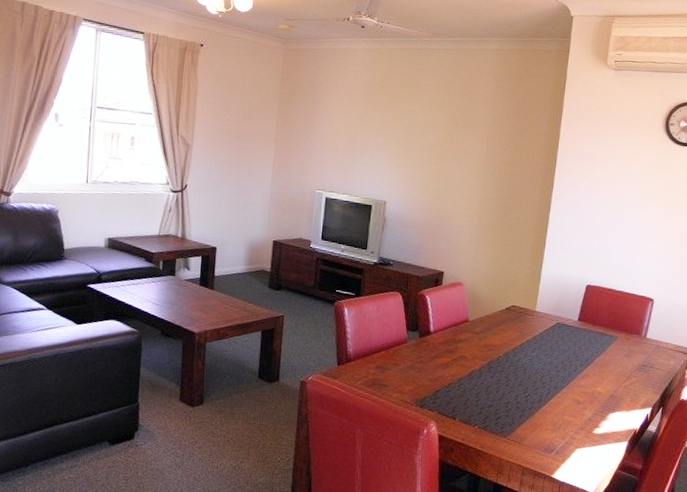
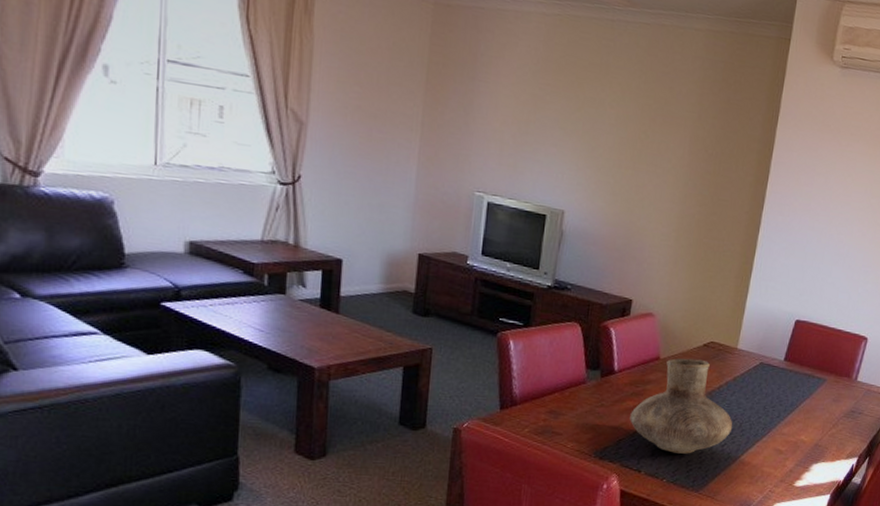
vase: none [445,320,535,404] -> present [630,358,733,454]

